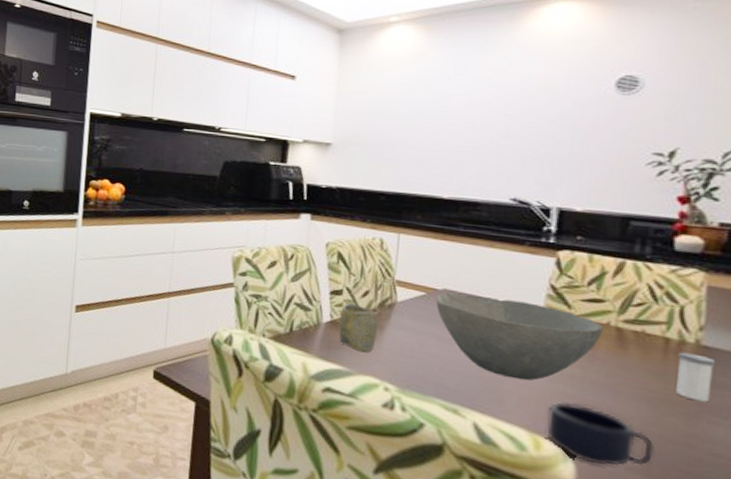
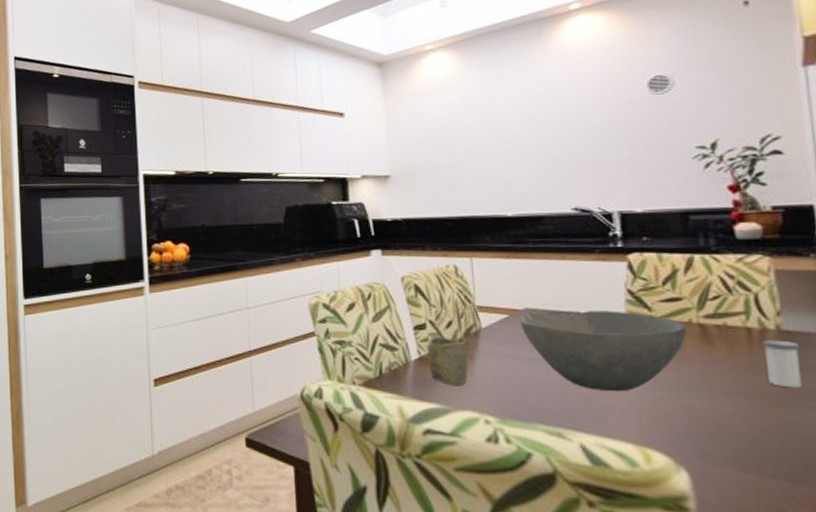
mug: present [546,401,654,466] -> none [651,410,762,470]

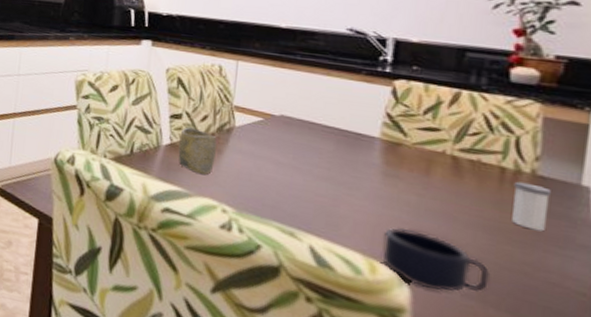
bowl: present [519,310,687,392] -> none [273,118,439,206]
mug: none [651,410,762,470] -> present [382,227,489,293]

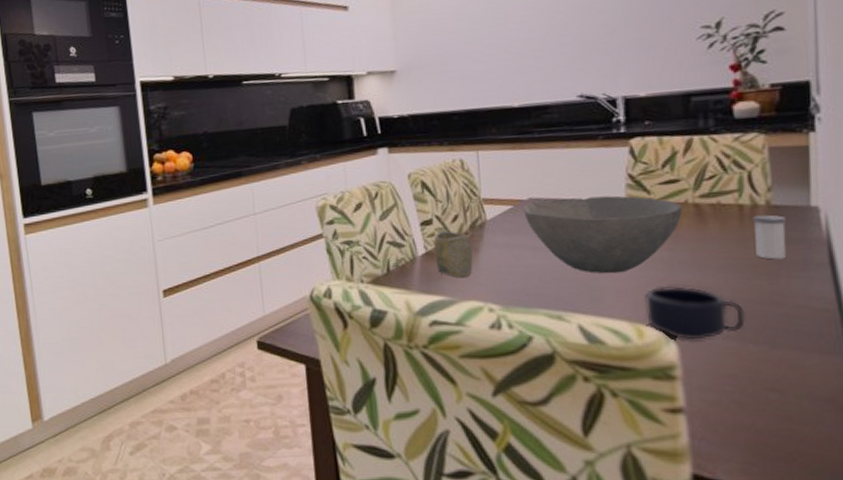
bowl: none [273,118,439,206] -> present [523,195,683,274]

